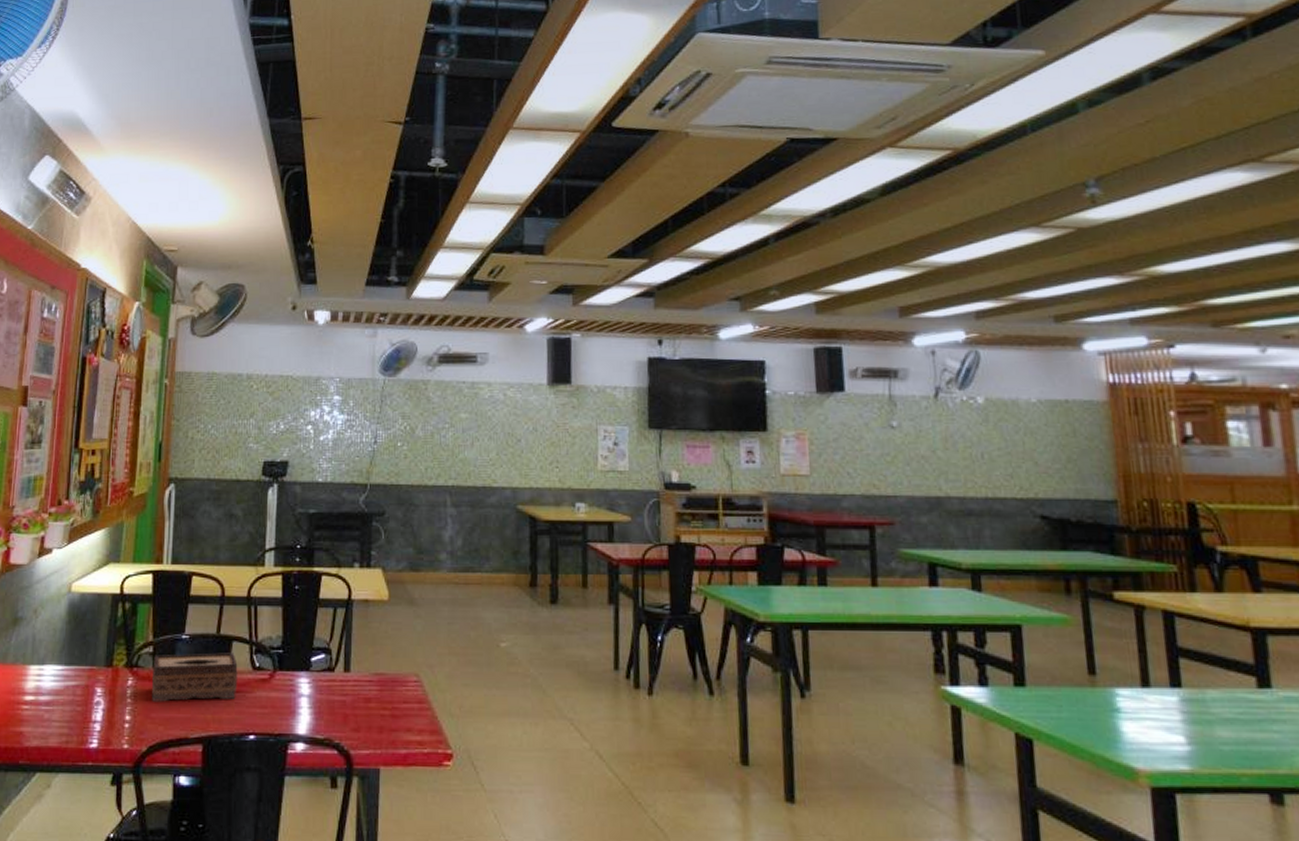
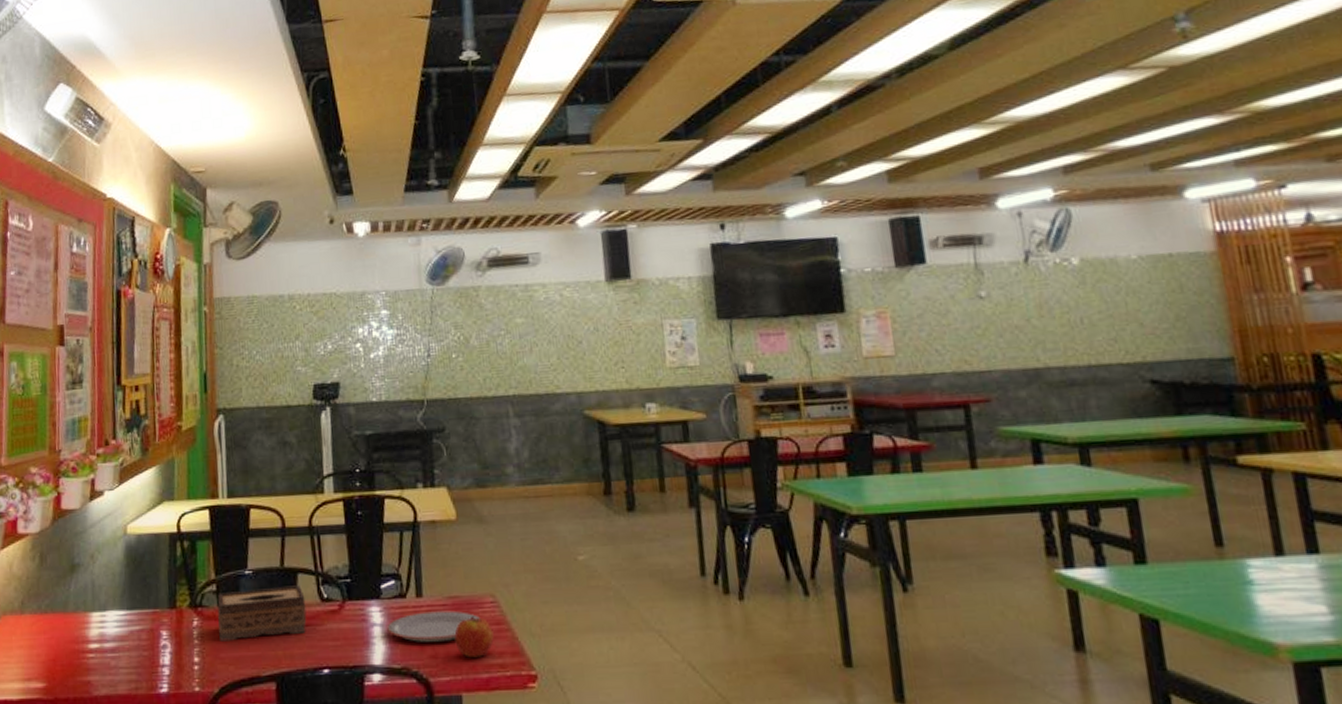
plate: none [314,686,403,717] -> present [387,610,480,643]
apple: none [377,693,415,733] -> present [454,616,494,658]

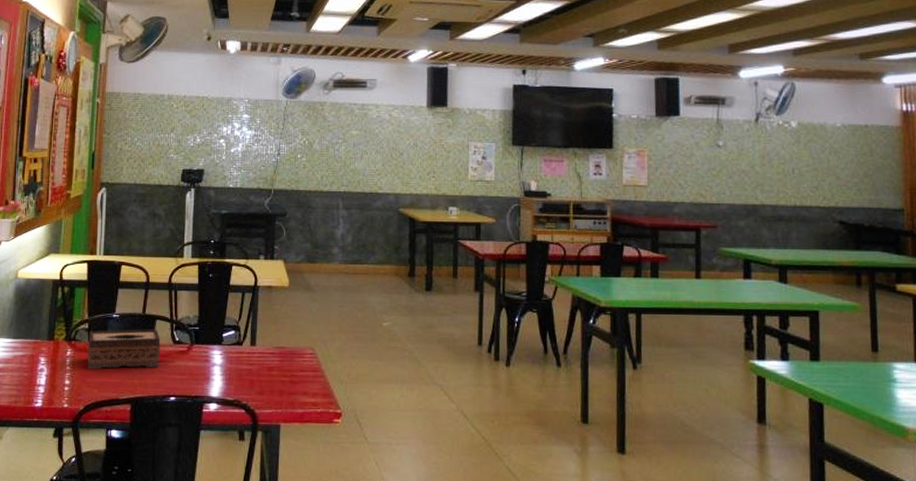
plate: present [387,610,480,643] -> none [225,357,300,383]
apple: present [454,616,494,658] -> none [279,363,310,396]

